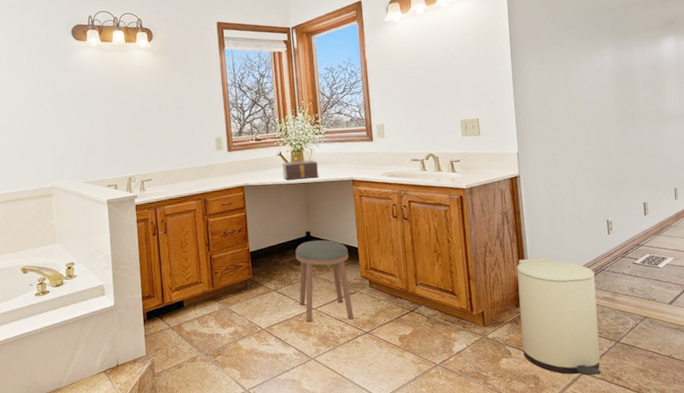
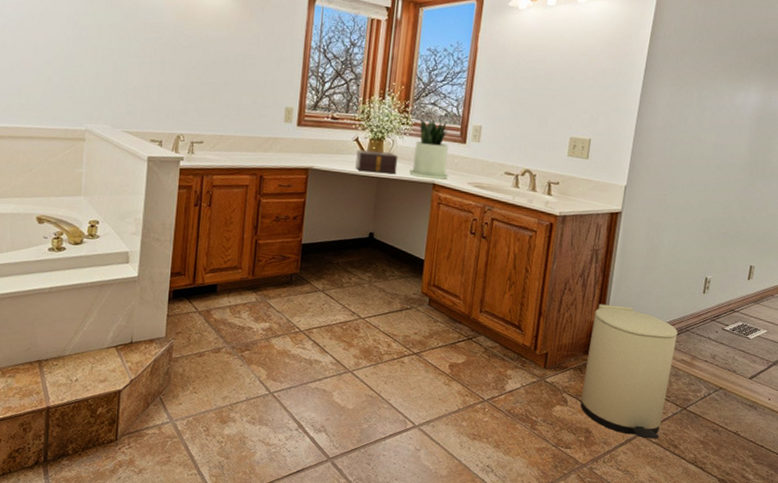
stool: present [295,240,354,323] -> none [347,243,413,337]
planter: none [330,125,365,177] -> present [409,118,451,179]

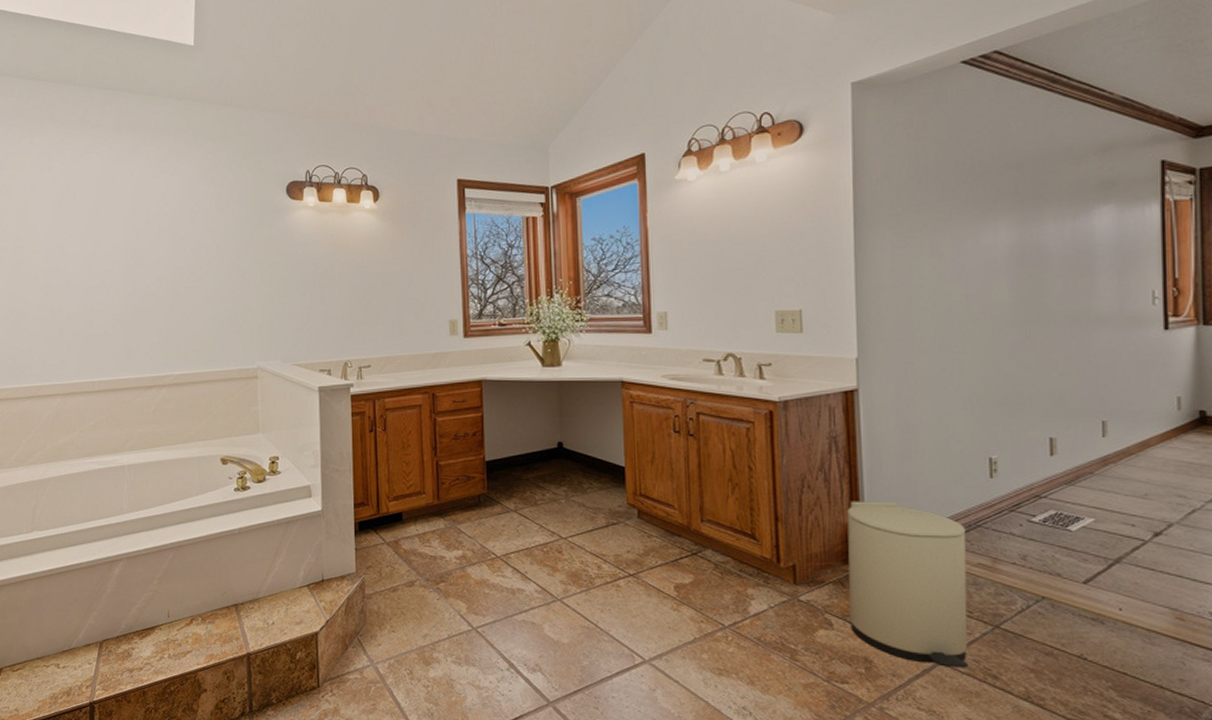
jewelry box: present [355,149,398,175] -> none [531,353,578,377]
planter: present [409,118,451,179] -> none [592,311,639,376]

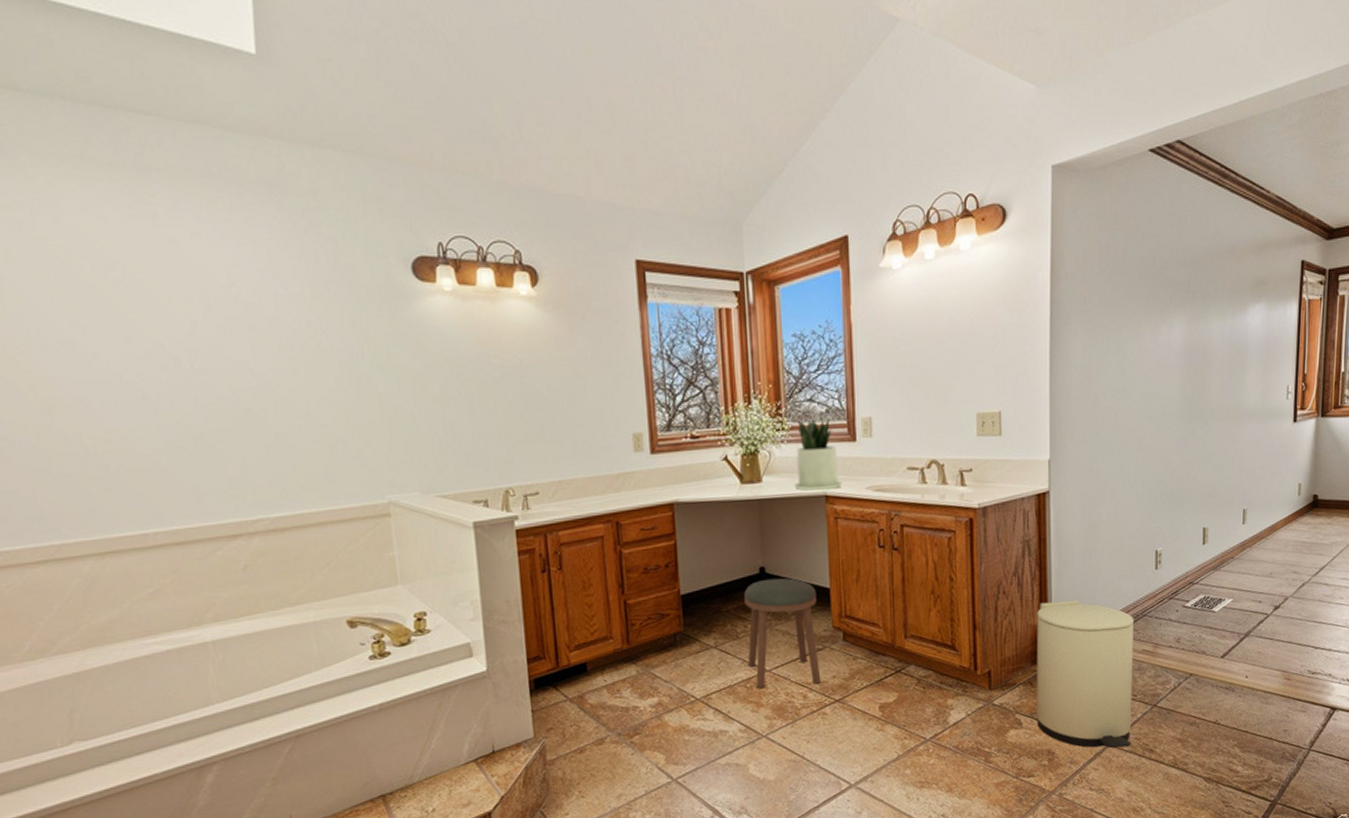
stool: none [543,453,616,556] -> present [744,578,821,689]
planter: none [592,311,639,376] -> present [795,417,843,491]

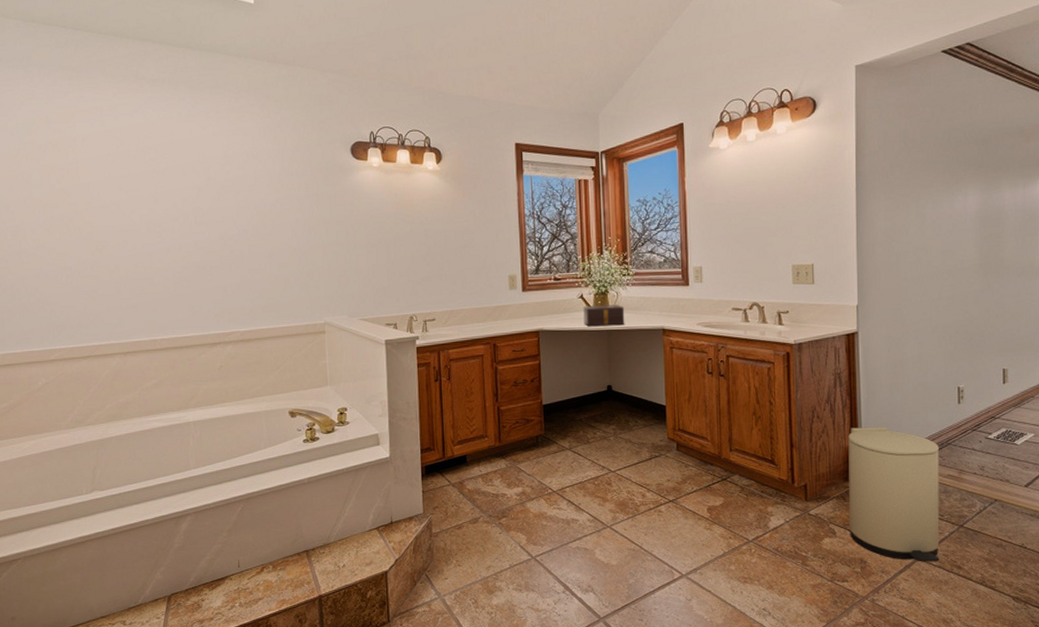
jewelry box: none [728,467,780,496] -> present [583,305,625,327]
stool: present [744,578,821,689] -> none [594,395,658,487]
planter: present [795,417,843,491] -> none [637,266,678,325]

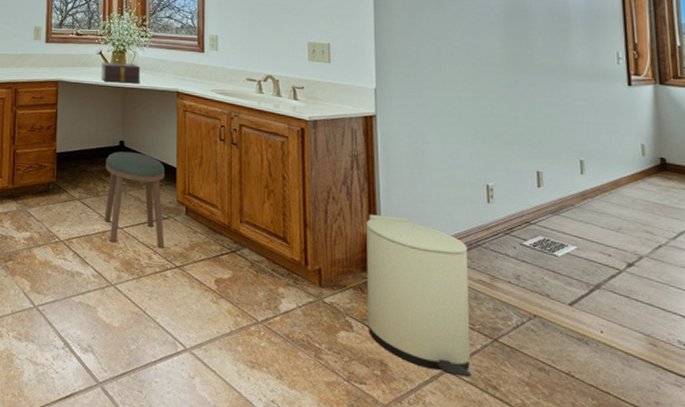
stool: none [594,395,658,487] -> present [104,151,165,248]

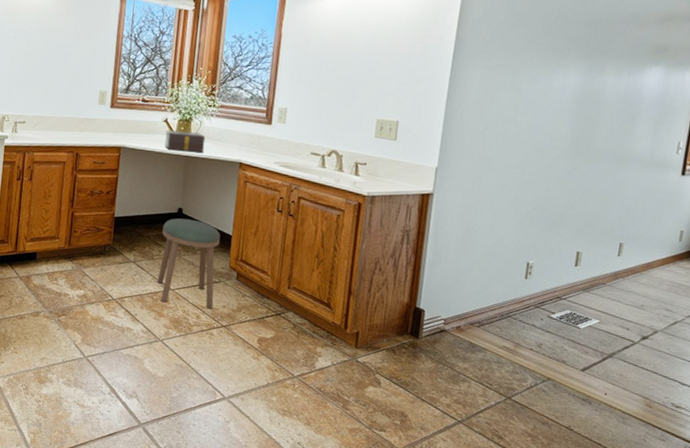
pedal bin: present [366,214,472,378] -> none [394,285,498,428]

